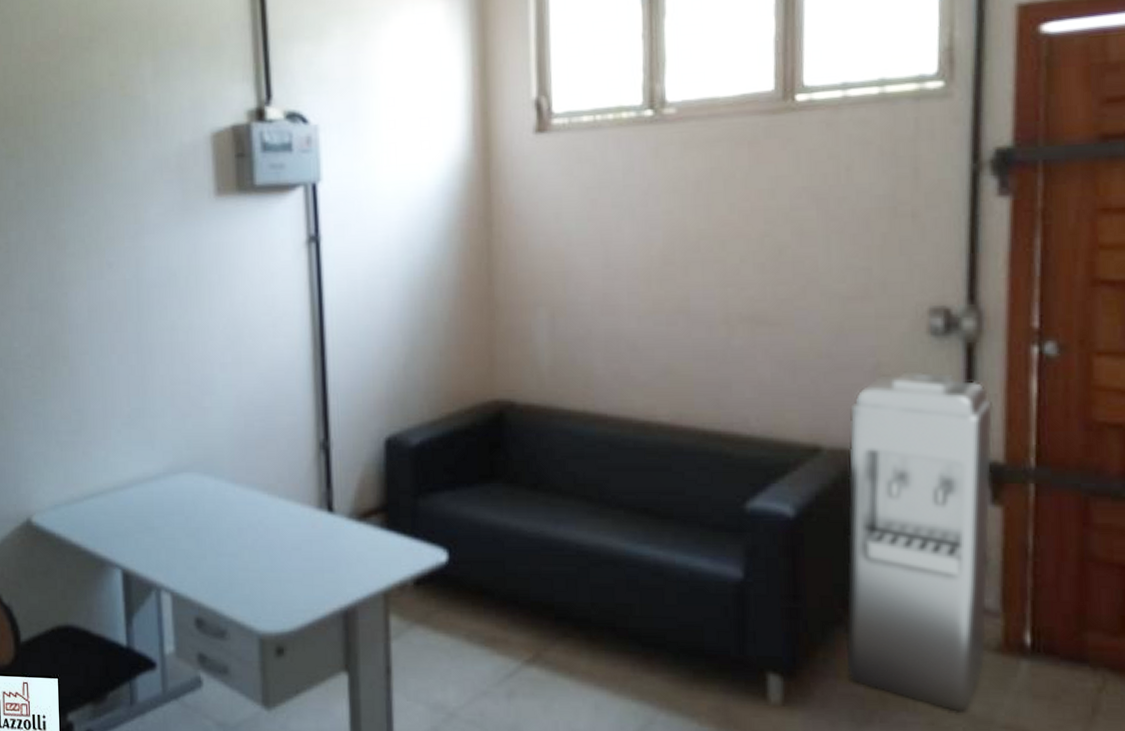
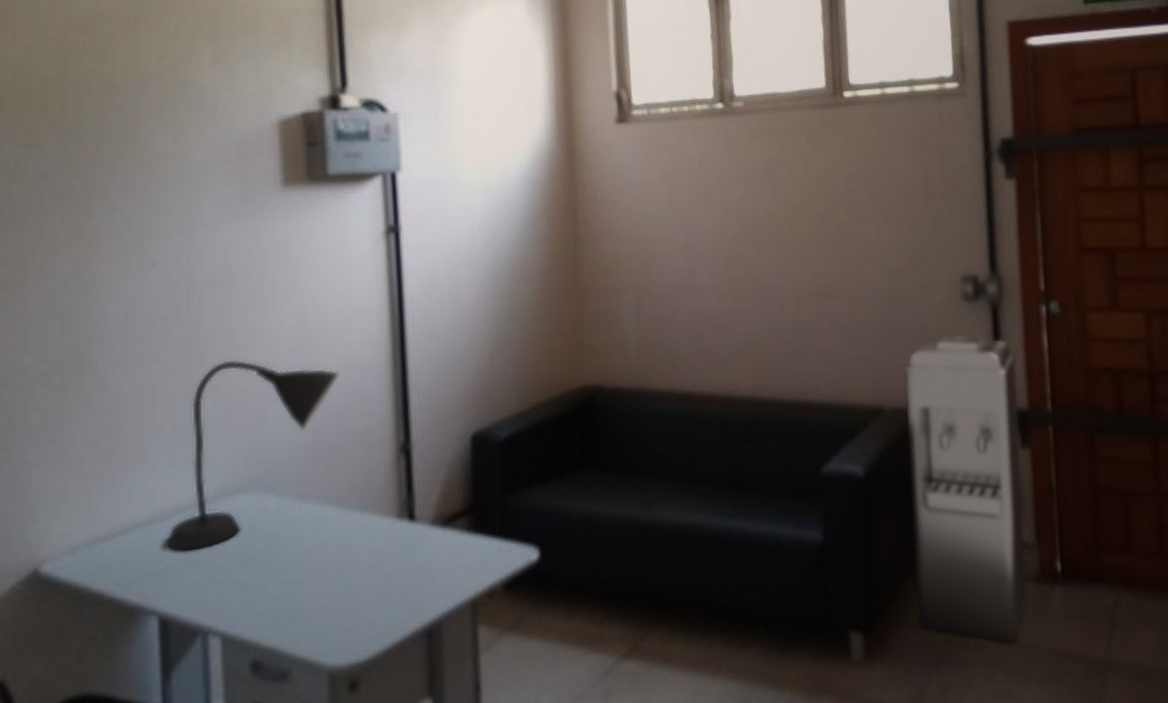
desk lamp: none [122,354,266,517] -> present [161,359,339,552]

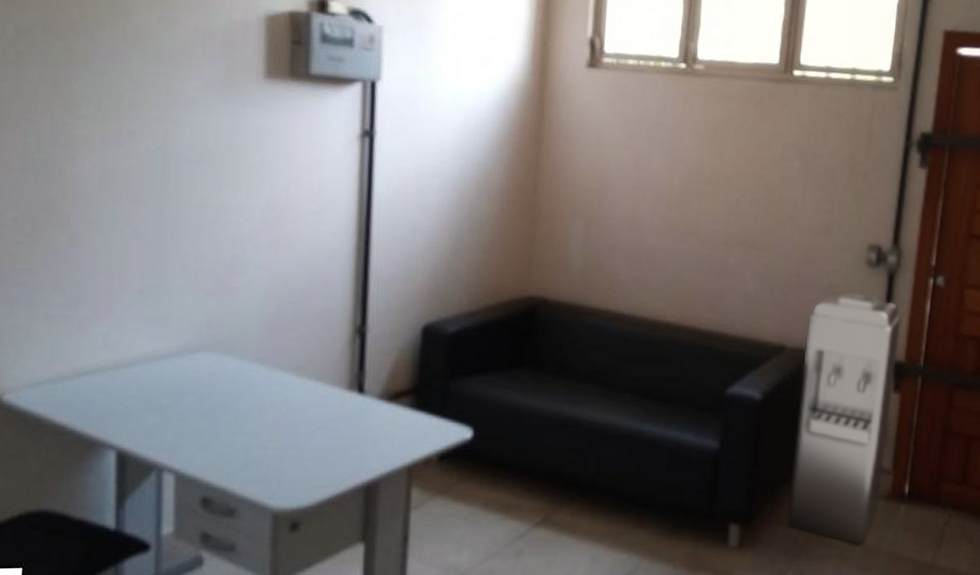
desk lamp: present [161,359,339,552] -> none [123,231,305,396]

